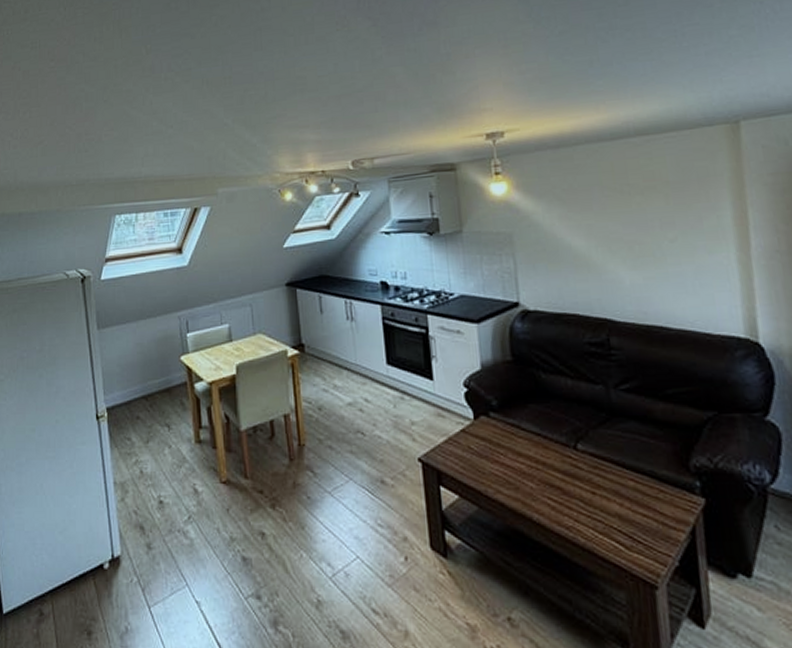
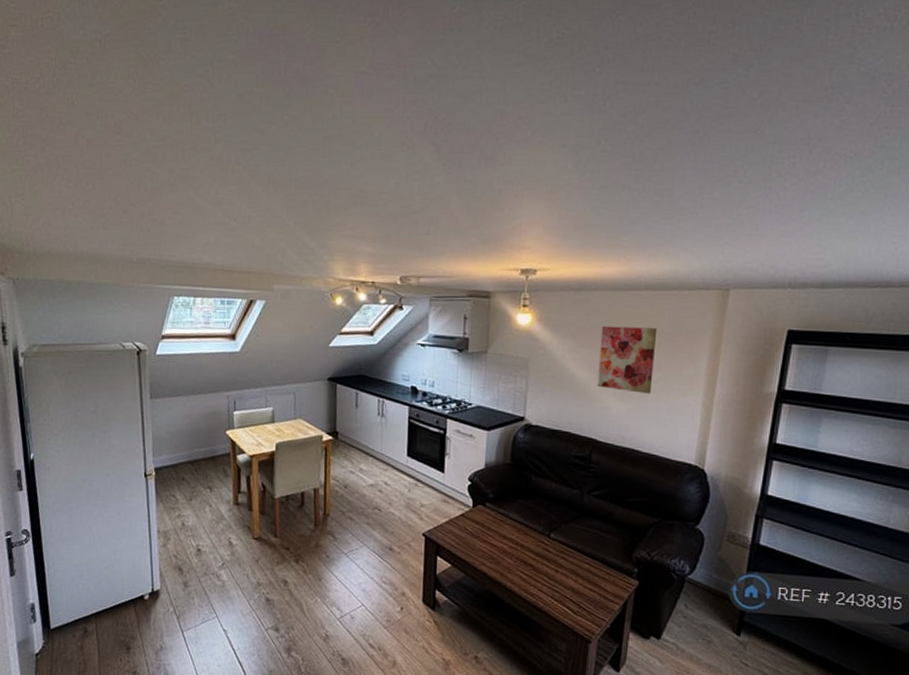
wall art: none [592,178,669,257] -> present [597,325,658,394]

